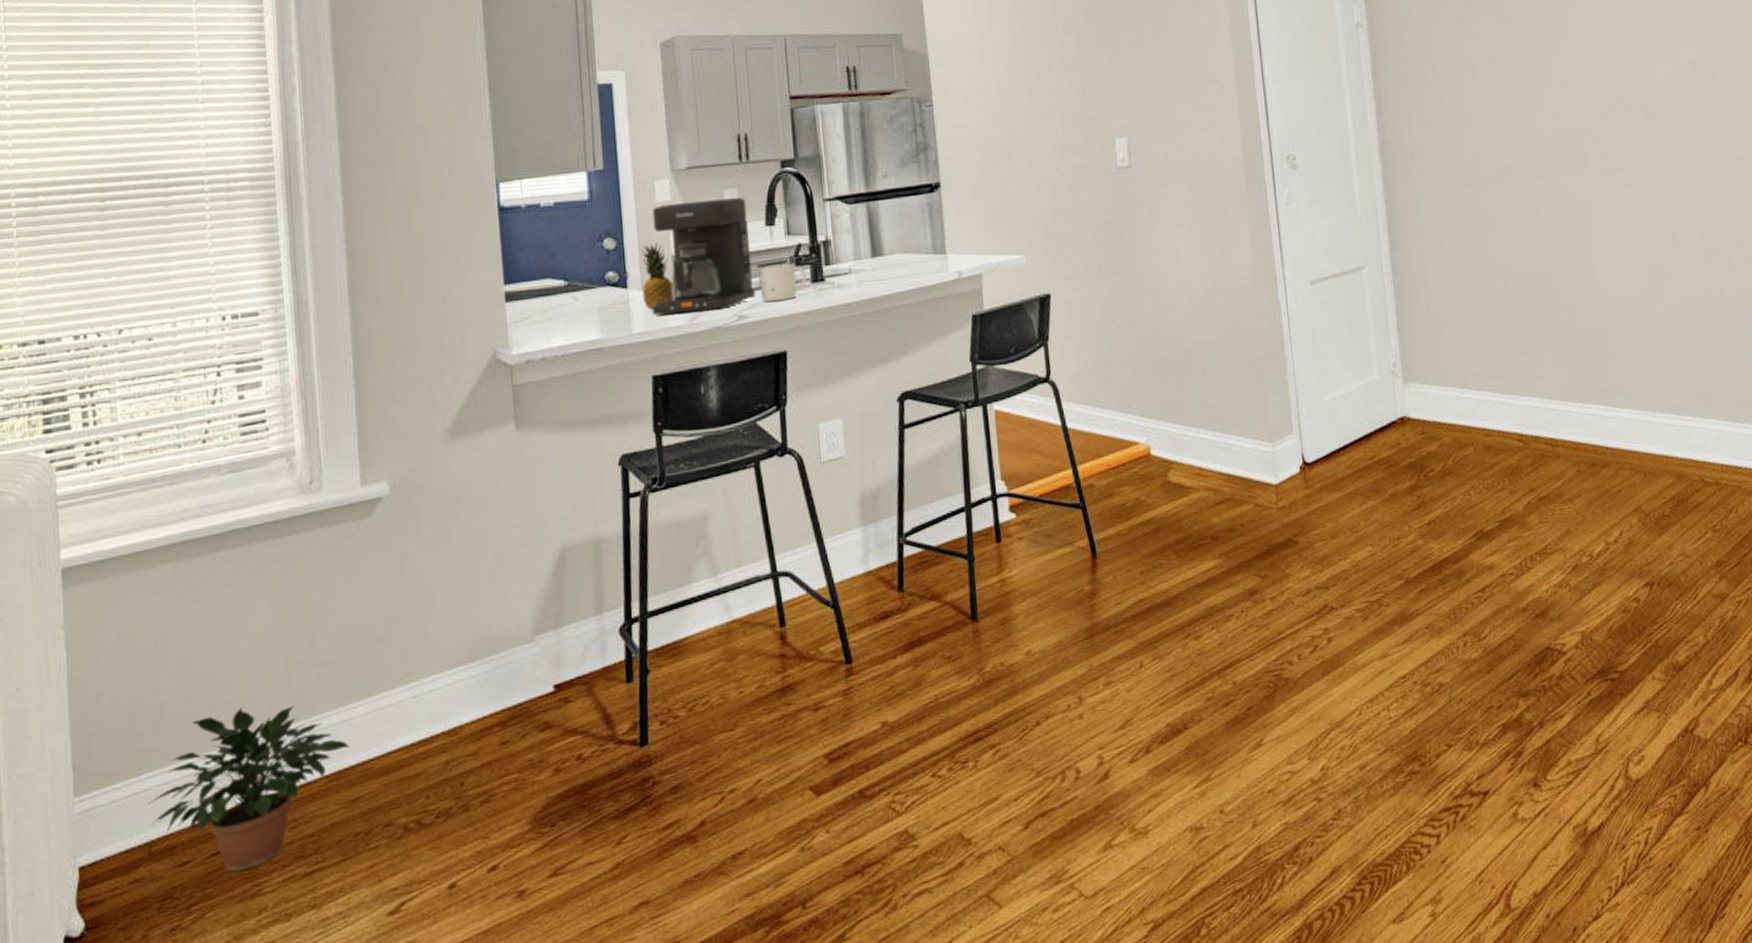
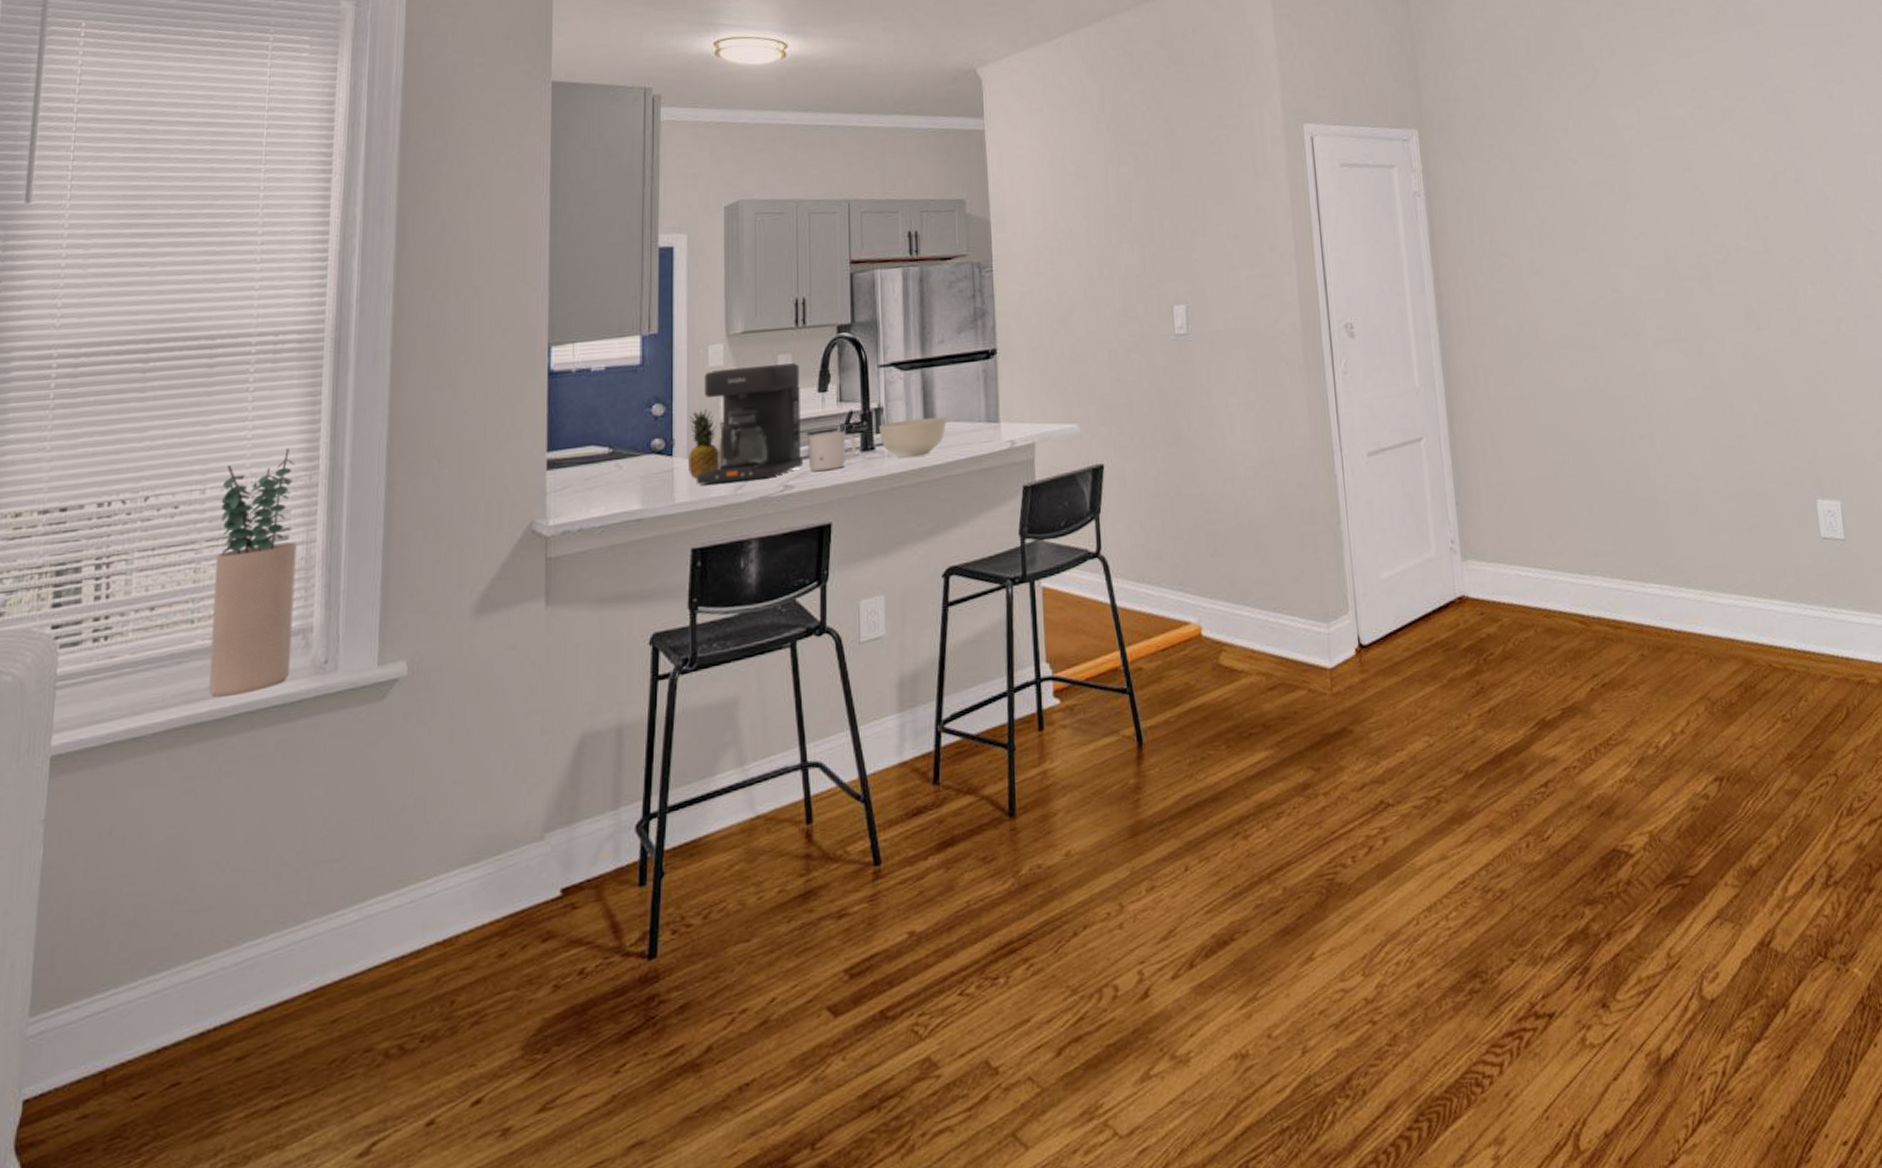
potted plant: present [148,705,349,872] -> none [109,911,335,1106]
vase: none [192,283,278,516] -> present [209,448,297,698]
bowl: none [827,249,894,289] -> present [878,416,947,458]

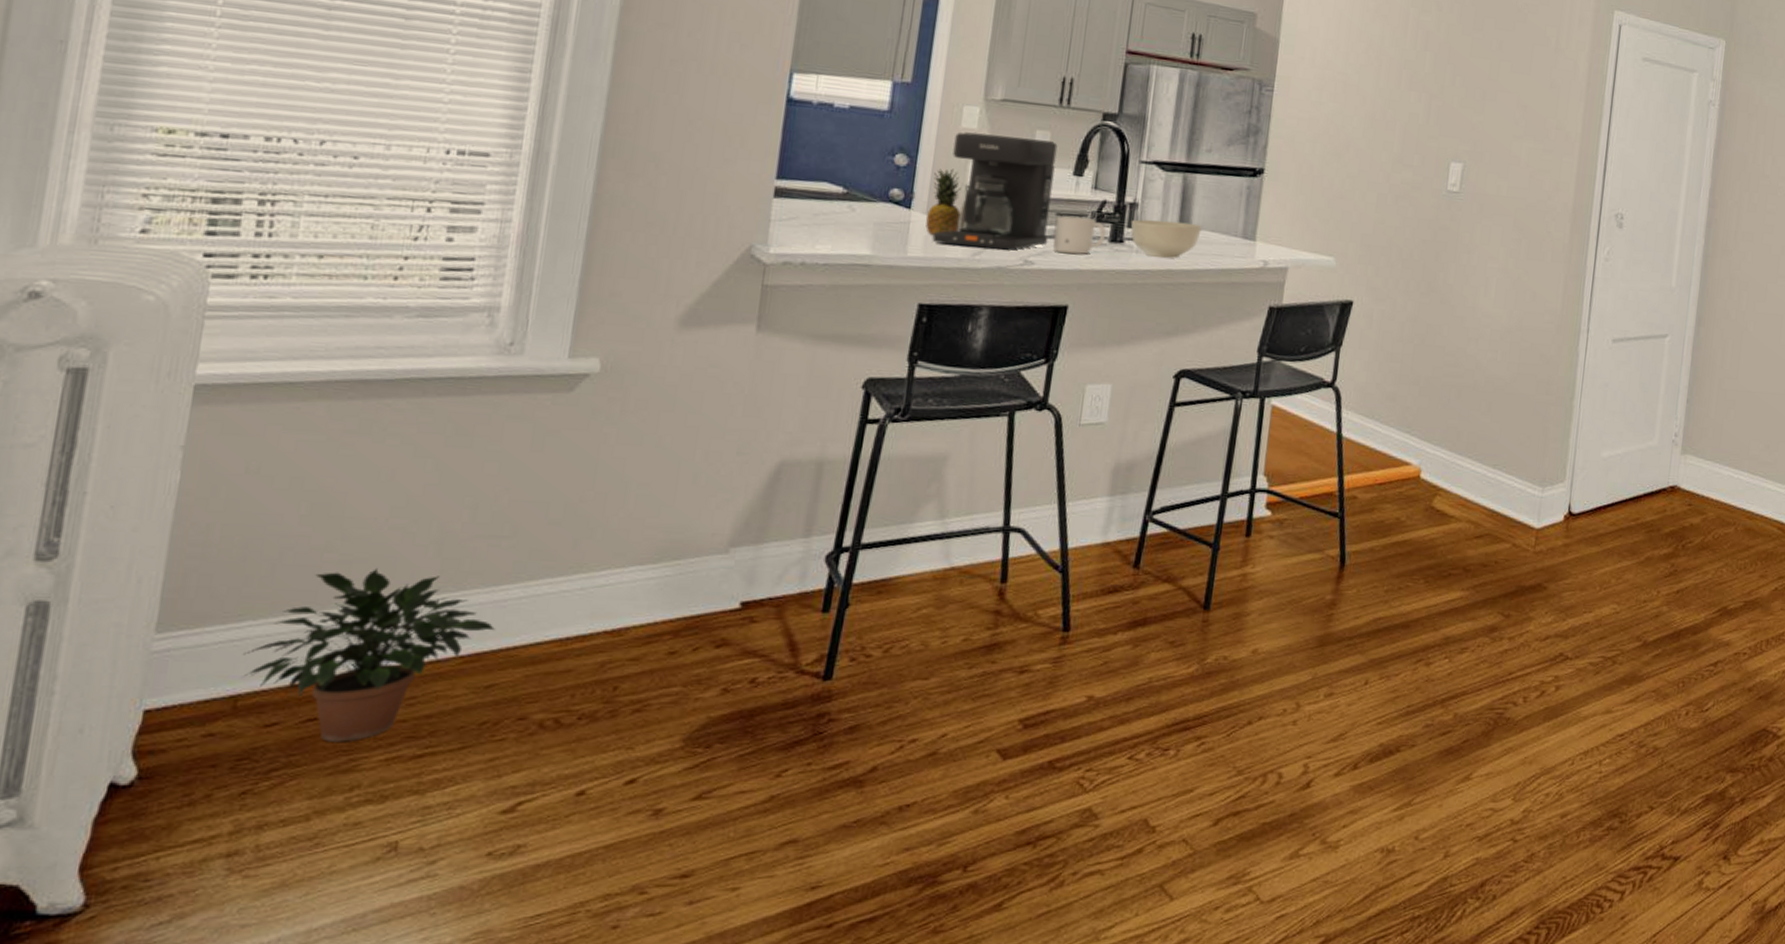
potted plant: none [109,911,335,1106] -> present [244,567,495,742]
vase: present [209,448,297,698] -> none [379,121,495,360]

